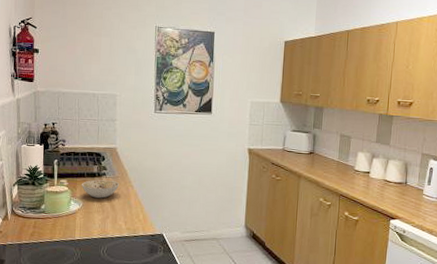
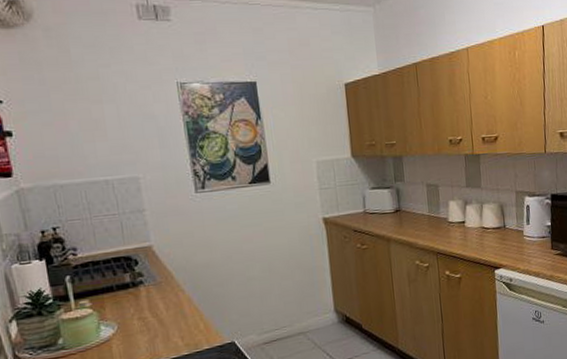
bowl: present [81,178,120,198] -> none [111,288,165,315]

